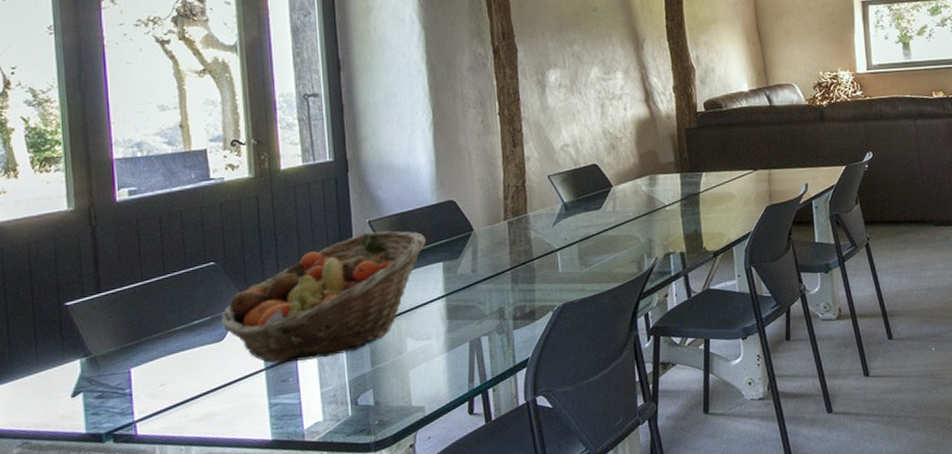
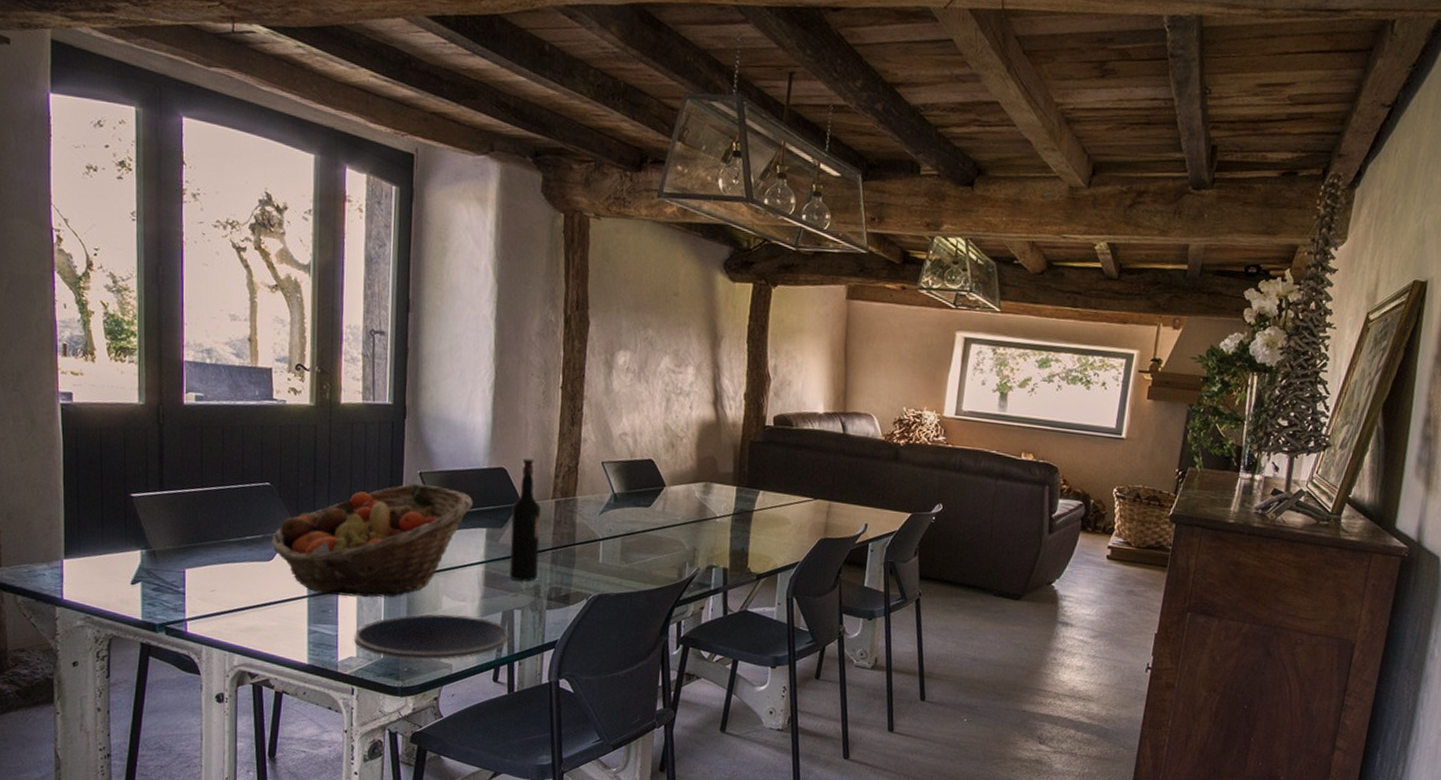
plate: none [318,353,480,414] -> present [353,614,510,661]
wine bottle: none [466,186,500,307] -> present [509,458,541,581]

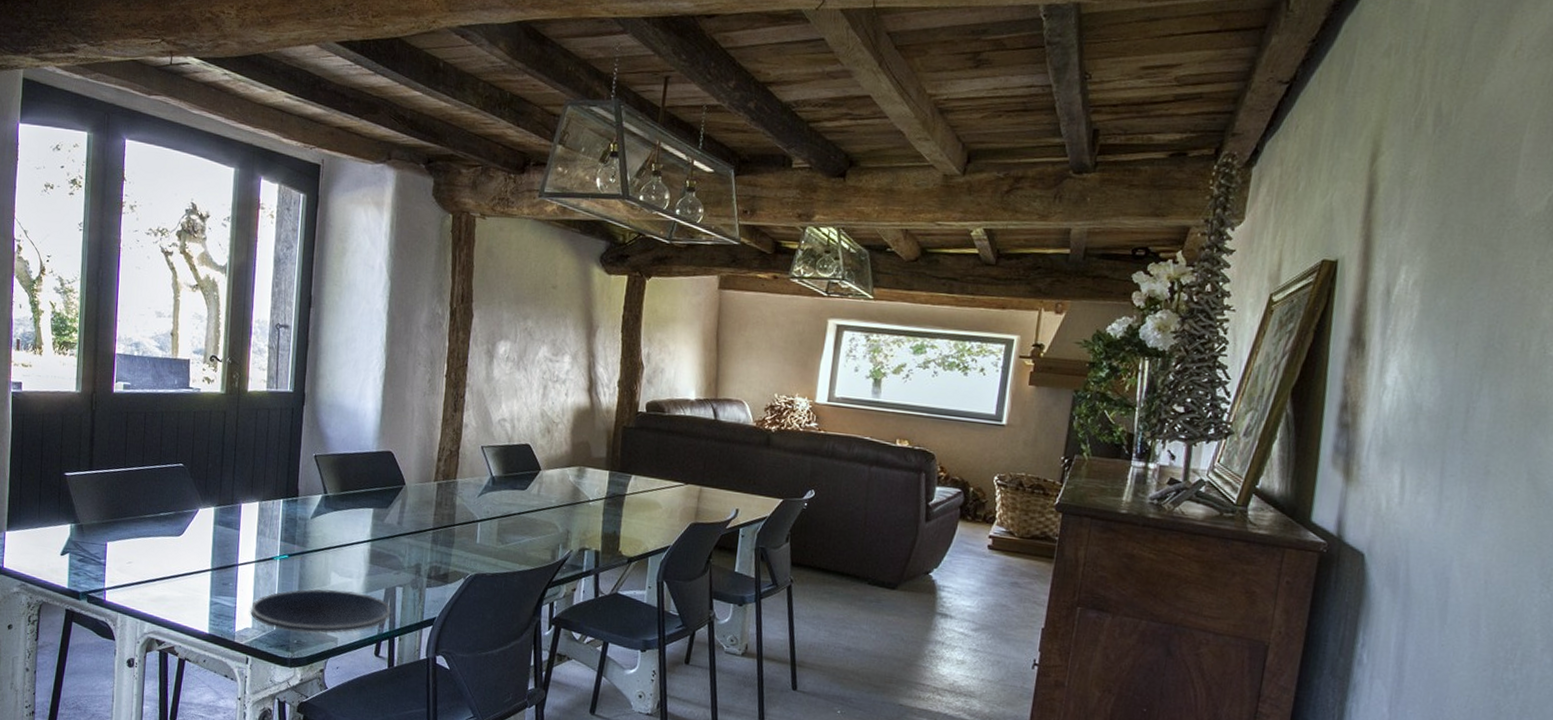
fruit basket: present [271,484,473,598] -> none [182,466,362,573]
wine bottle: present [509,458,541,581] -> none [393,442,424,560]

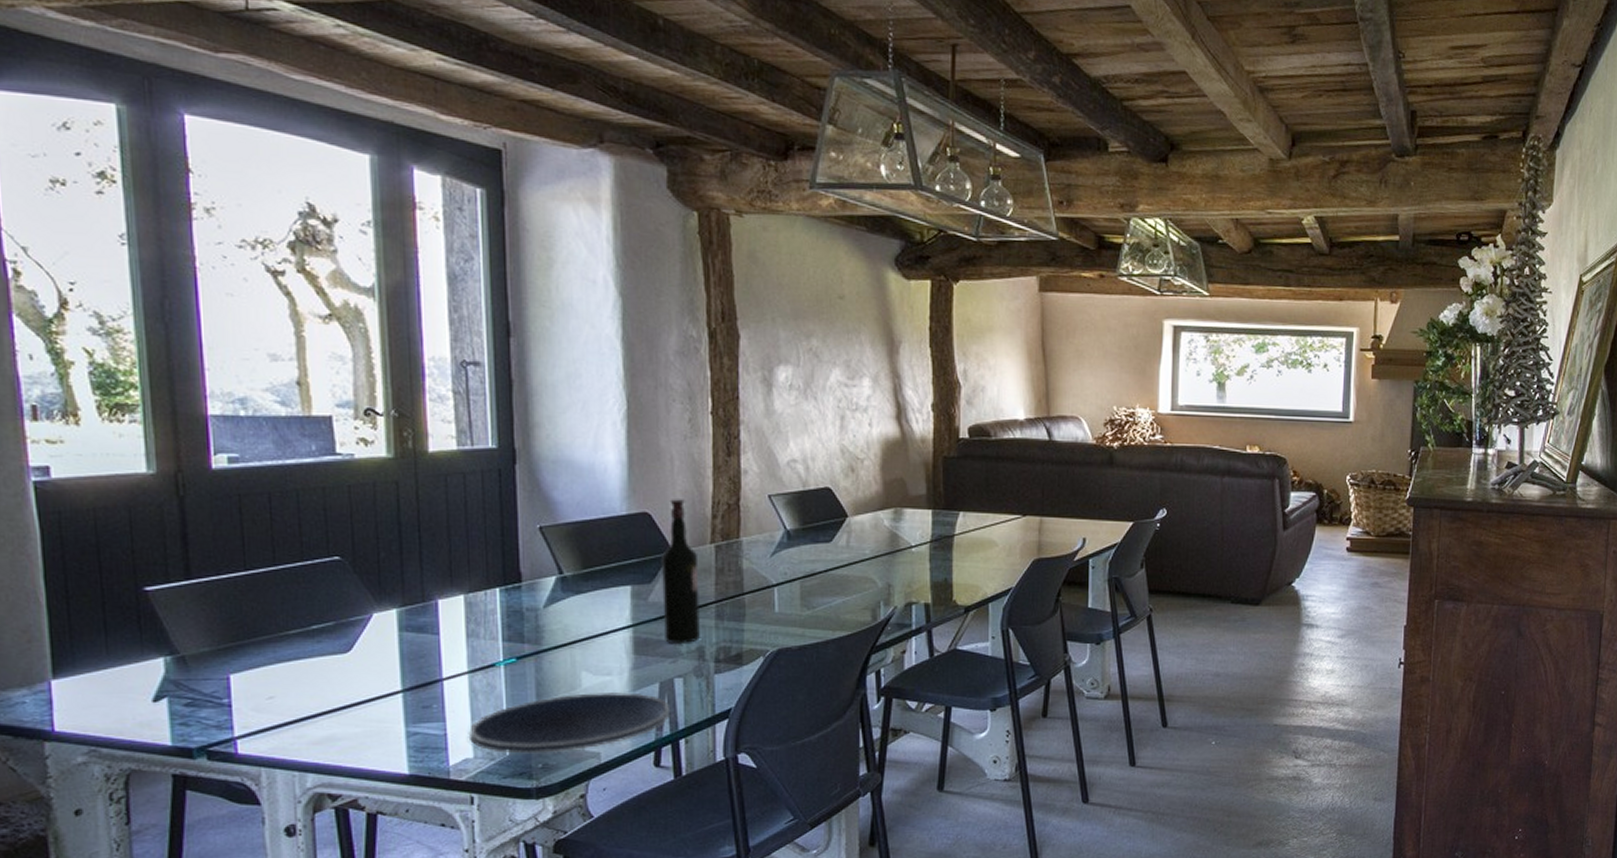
wine bottle: none [393,442,424,560] -> present [662,499,700,643]

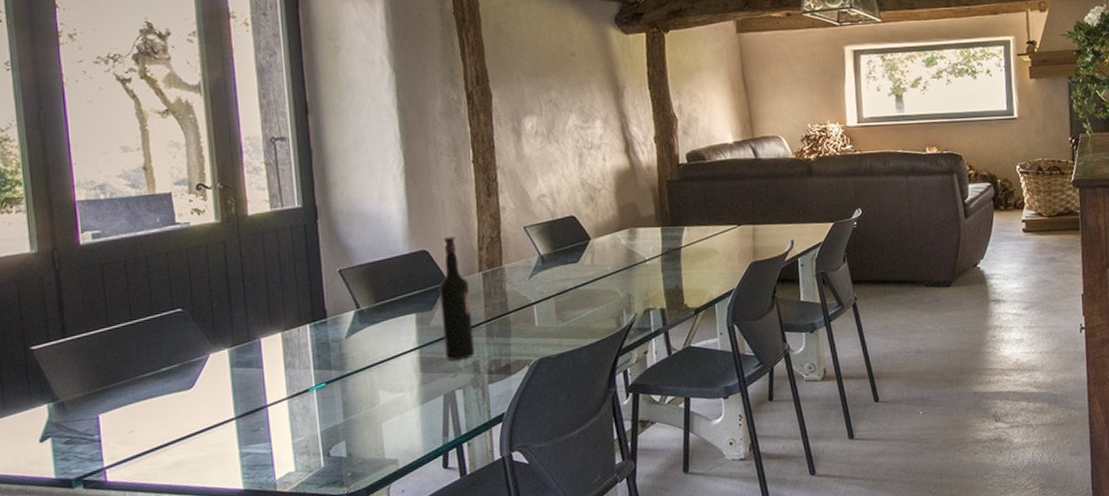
plate: present [468,692,671,754] -> none [289,405,454,465]

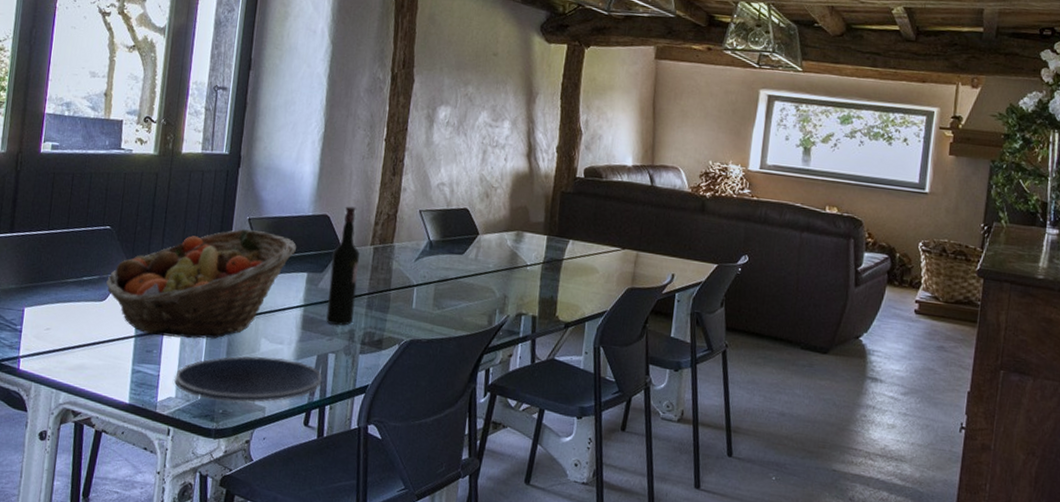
fruit basket: none [190,280,398,413] -> present [106,229,296,339]
plate: none [289,405,454,465] -> present [174,356,323,403]

